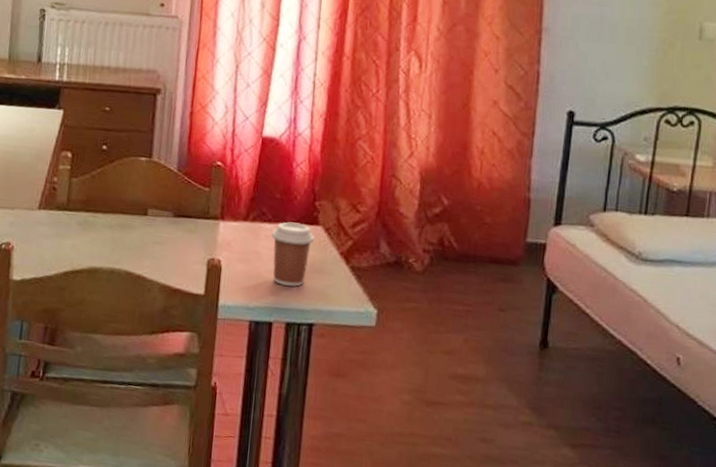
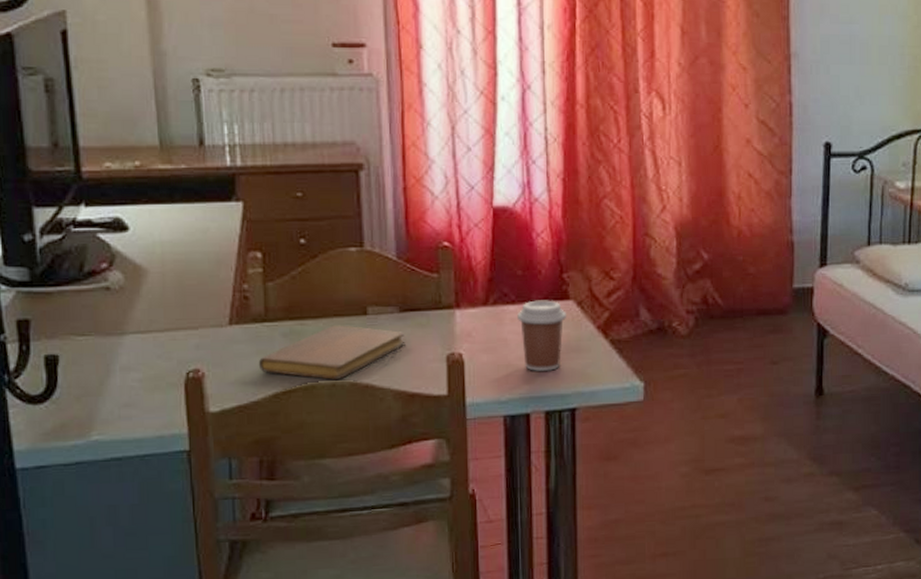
notebook: none [55,220,175,268] -> present [258,325,406,379]

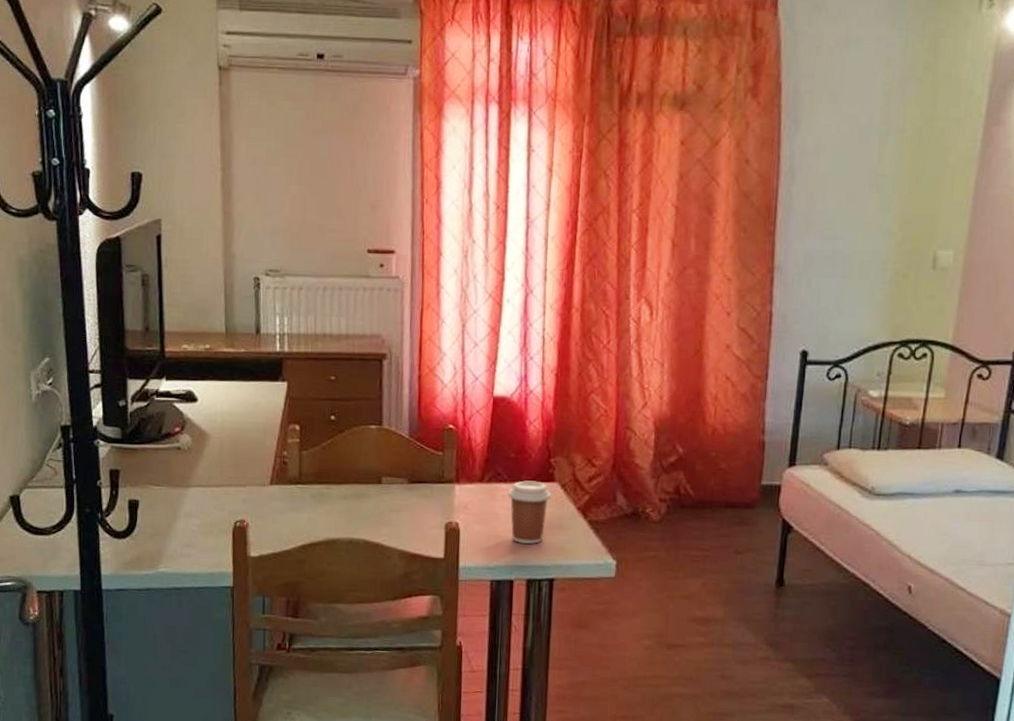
notebook: present [258,325,406,379] -> none [291,491,412,537]

